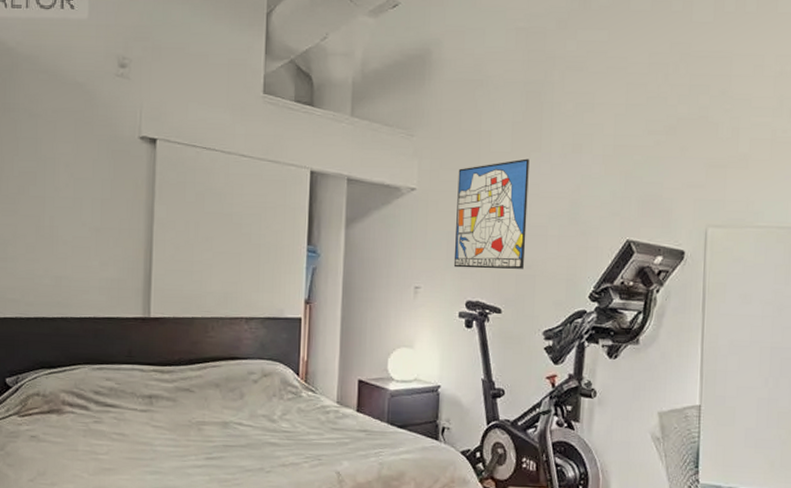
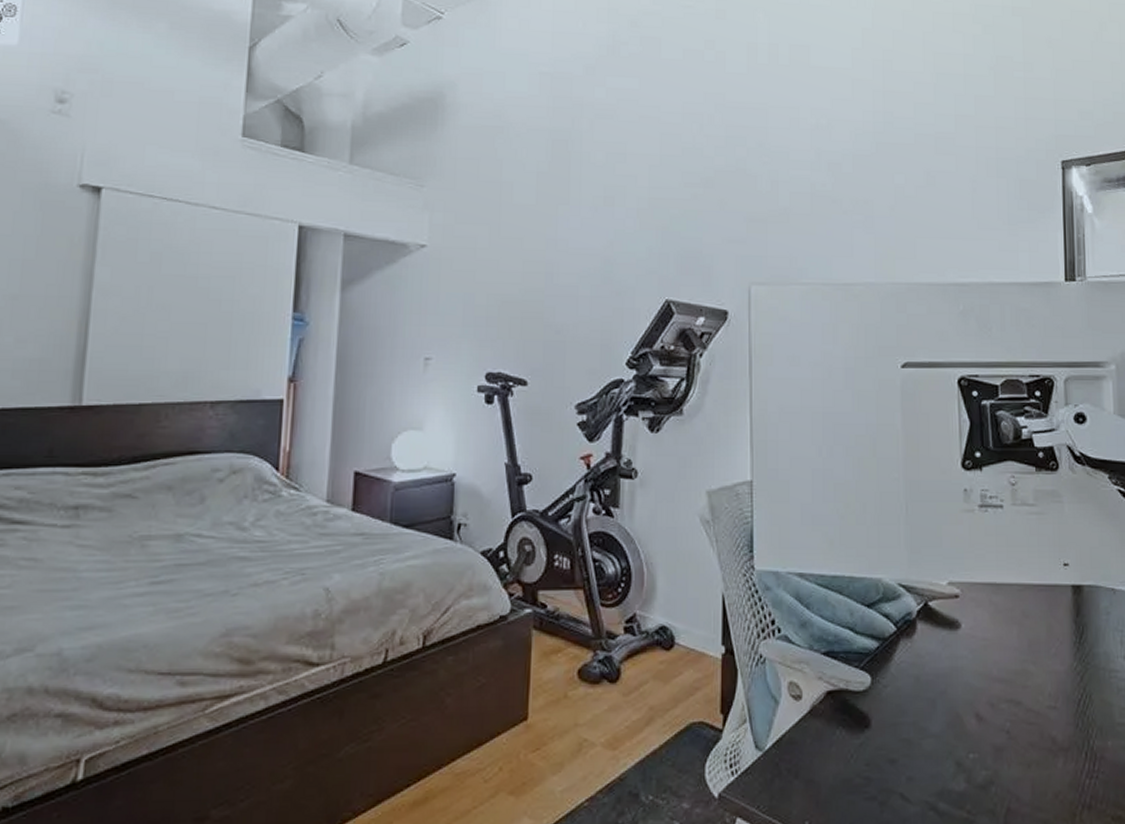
wall art: present [453,158,529,269] -> none [471,212,557,335]

